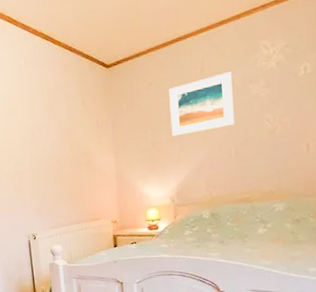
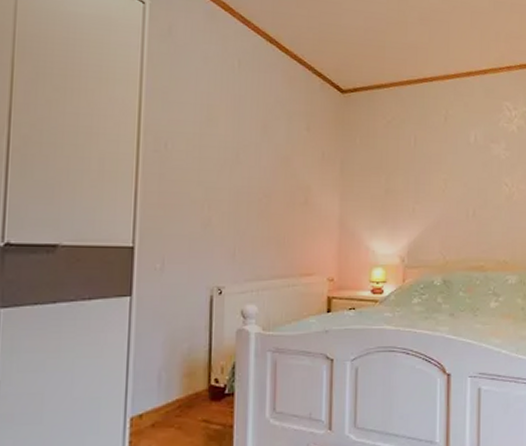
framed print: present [169,72,235,137] -> none [408,126,475,186]

